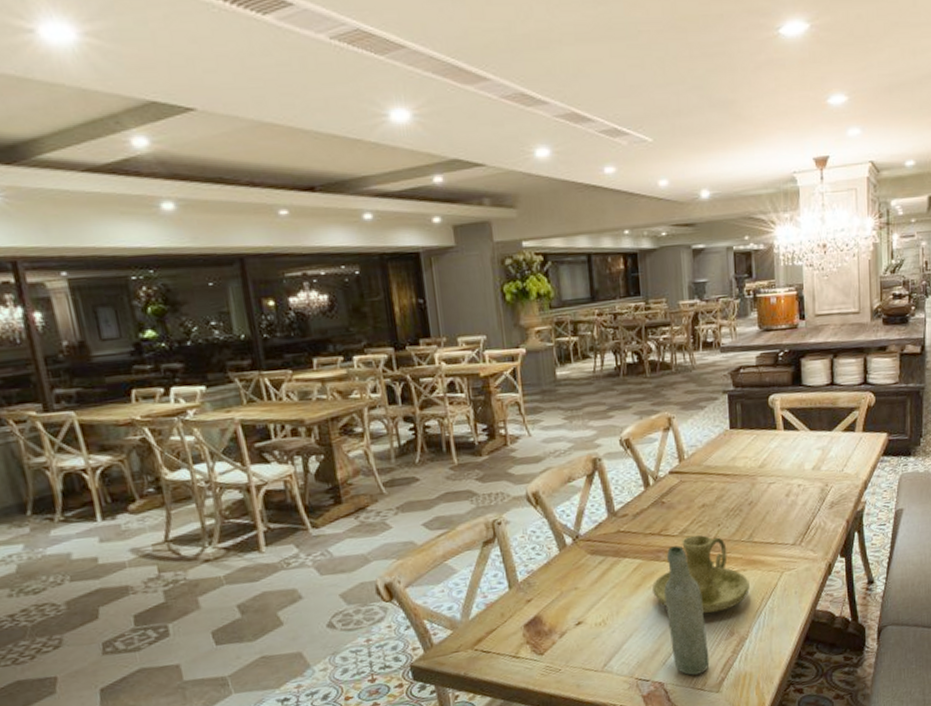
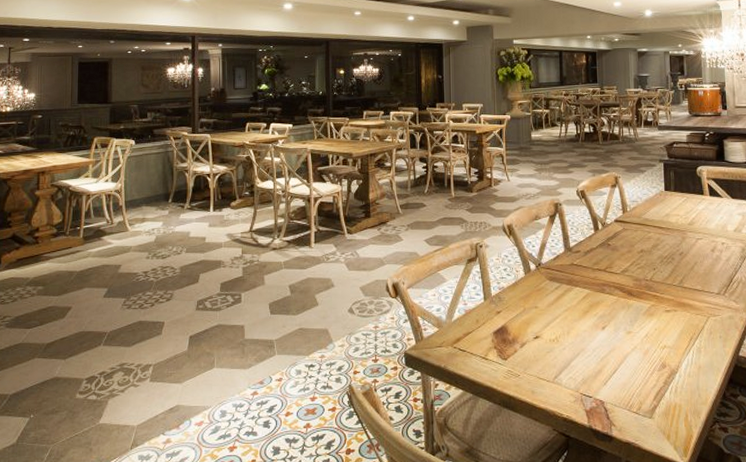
candle holder: present [652,534,750,614] -> none [598,275,680,345]
bottle: present [664,545,710,676] -> none [607,282,644,398]

